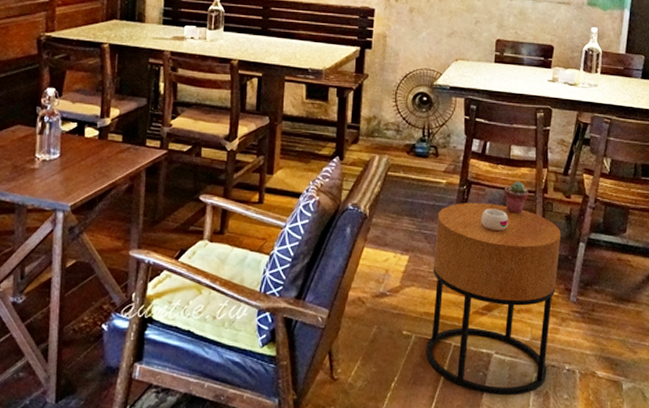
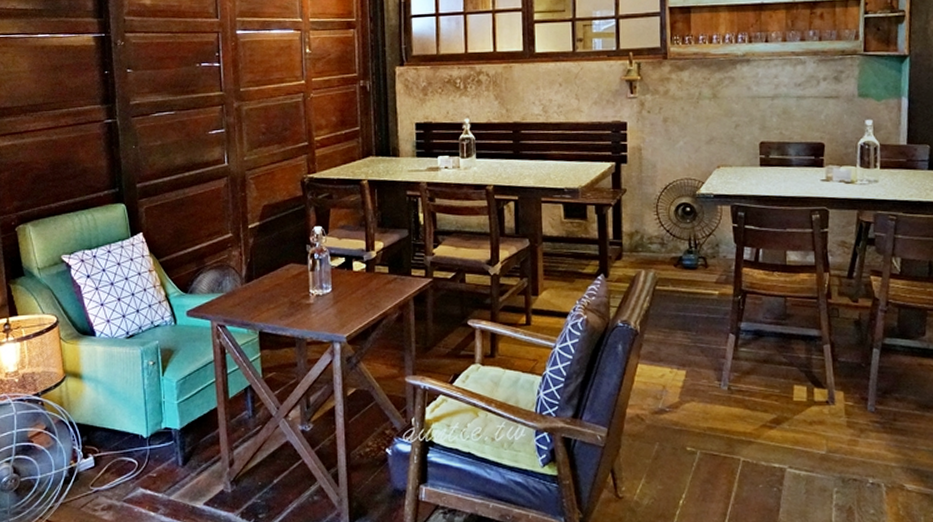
side table: present [425,203,562,396] -> none [712,312,852,512]
mug: present [481,208,508,232] -> none [760,318,790,341]
potted succulent: present [504,181,528,214] -> none [783,288,810,322]

